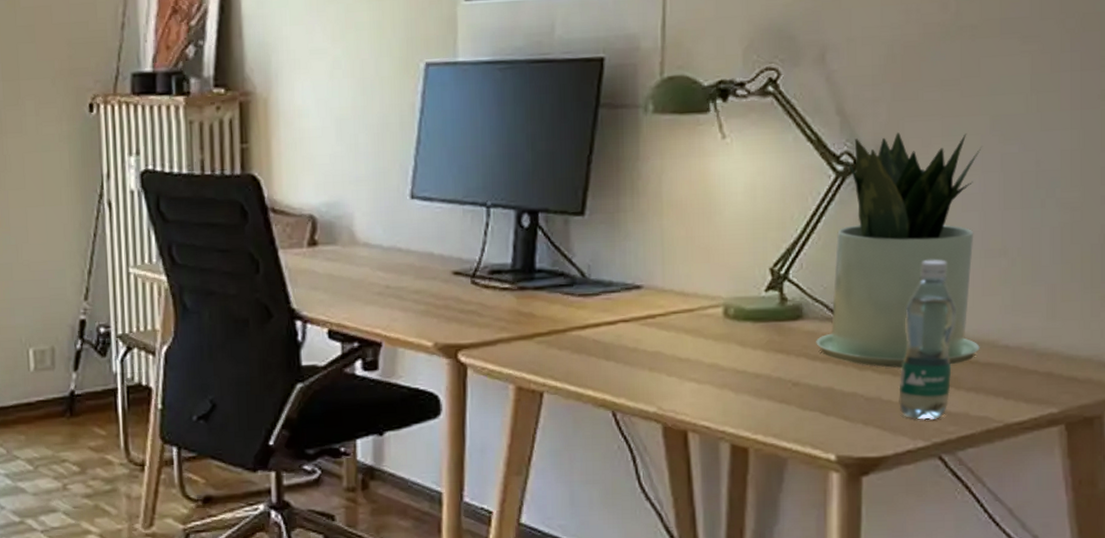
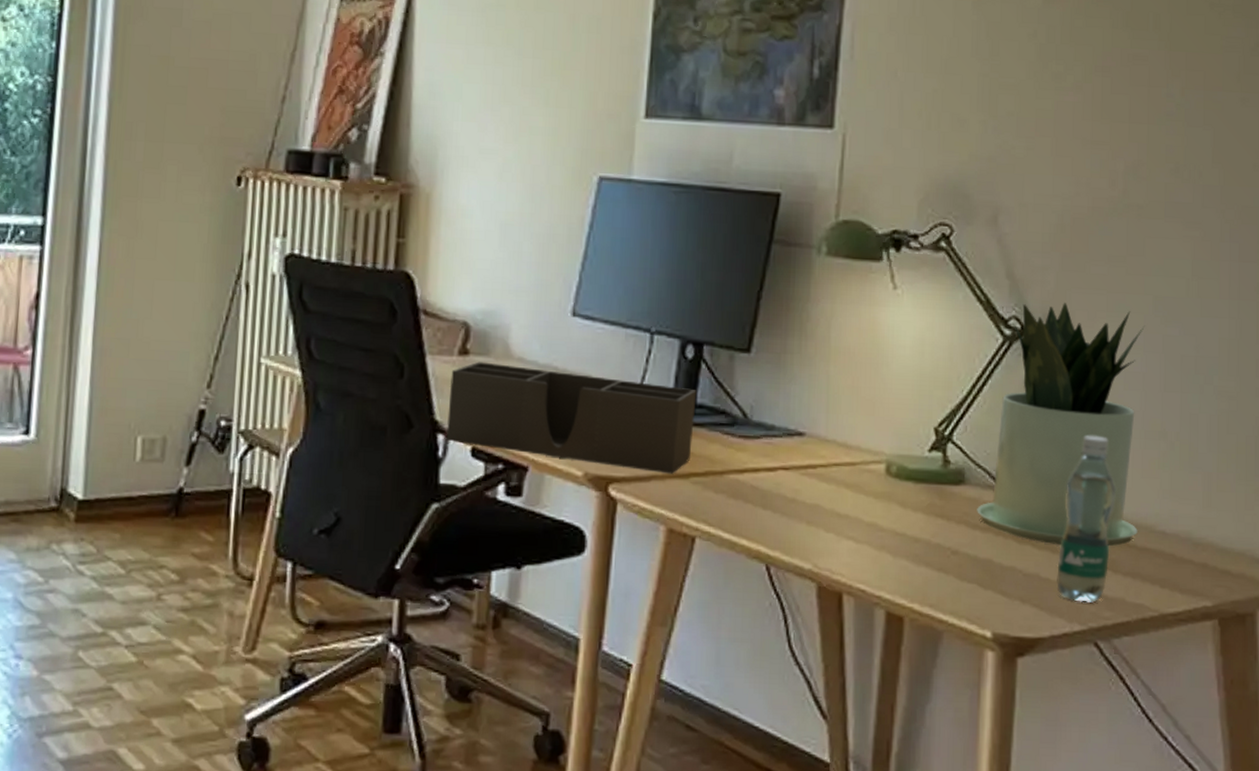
desk organizer: none [302,250,535,336] -> present [446,361,697,474]

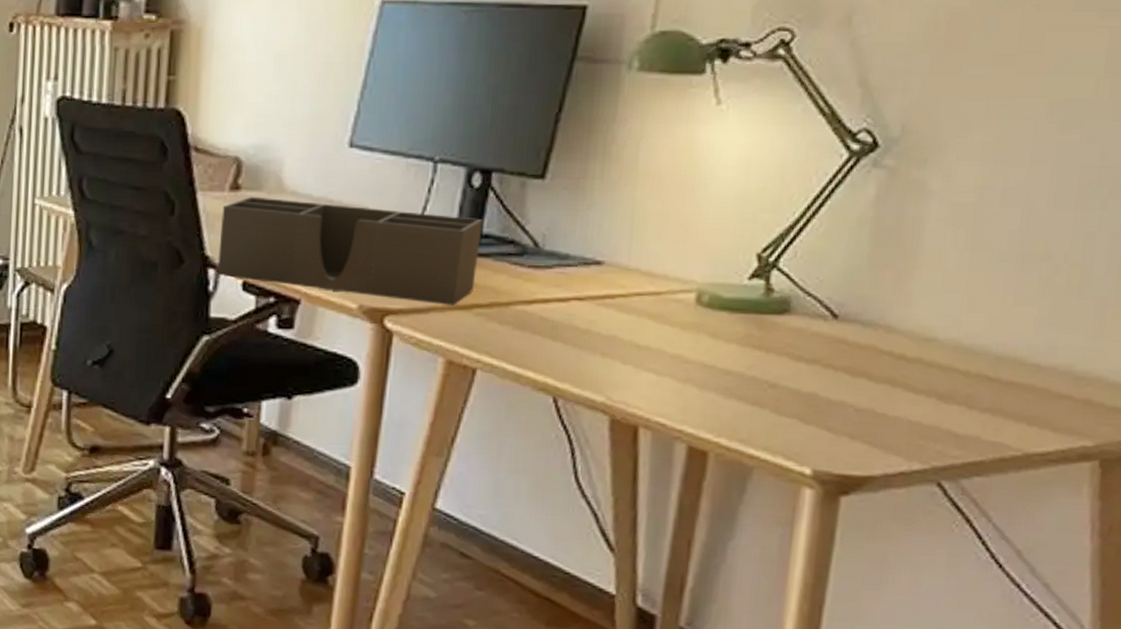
planter: present [977,303,1145,547] -> none [802,111,1035,381]
bottle: present [1057,435,1116,603] -> none [895,259,980,440]

